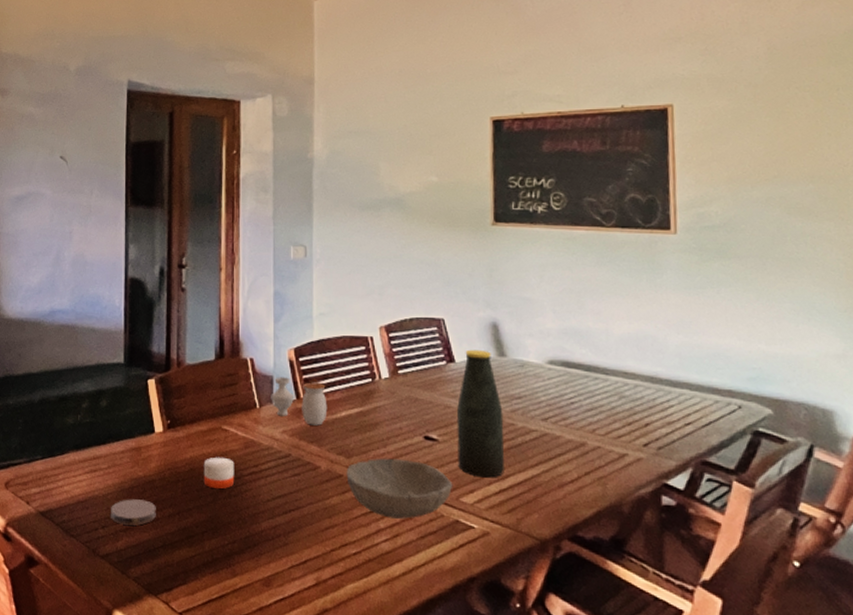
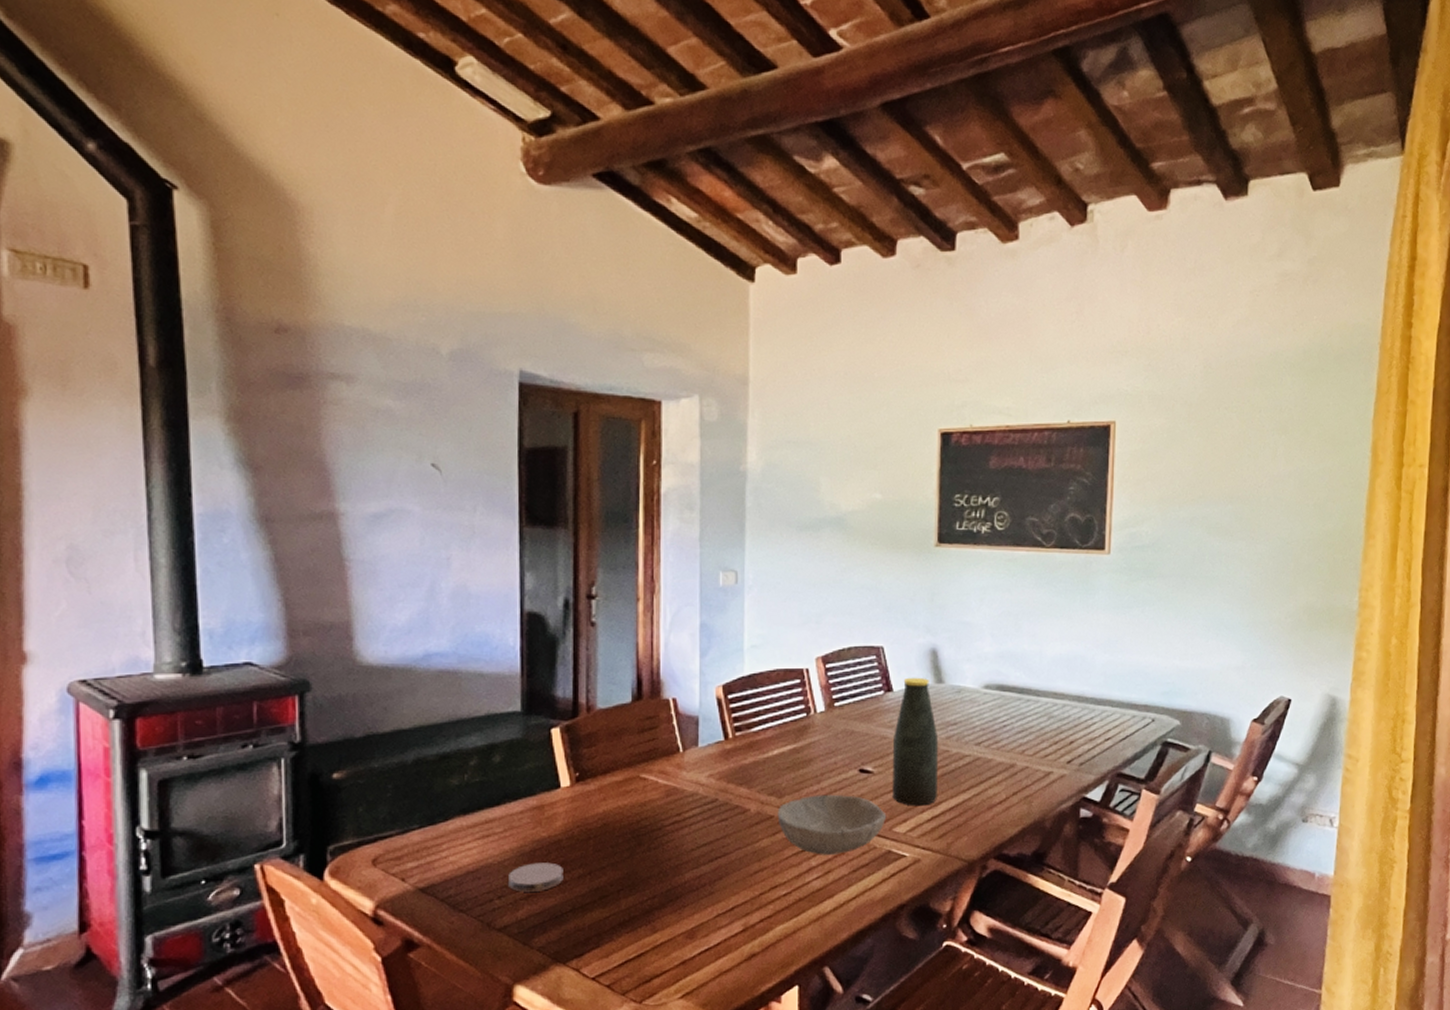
candle: present [203,457,235,490] -> none [618,808,655,844]
jar: present [271,377,328,426] -> none [696,716,759,767]

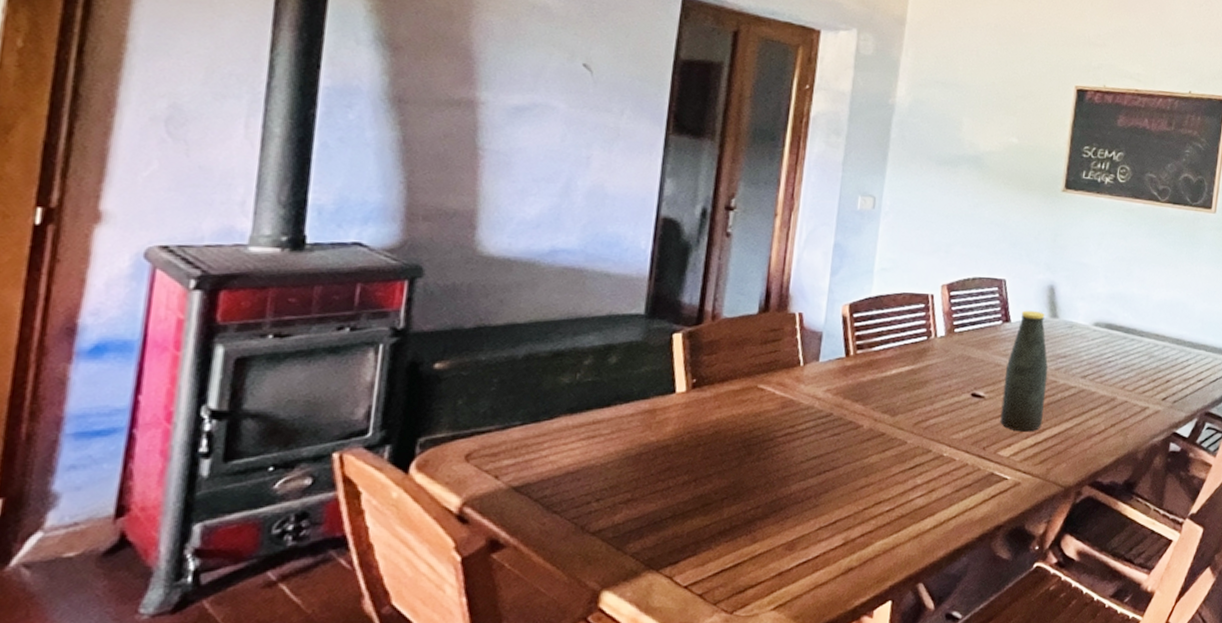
coaster: present [508,862,563,892] -> none [609,467,668,496]
bowl: present [777,794,887,855] -> none [888,415,993,474]

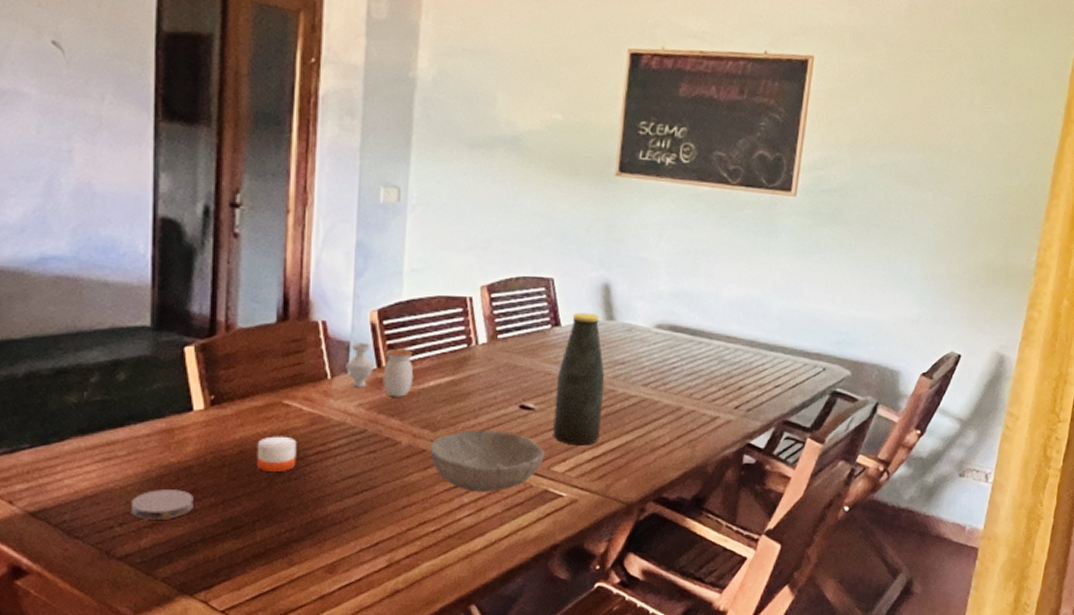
coaster: none [609,467,668,496] -> present [131,490,193,520]
candle: none [729,418,768,453] -> present [256,436,297,473]
jar: none [817,333,879,384] -> present [346,343,414,397]
bowl: none [888,415,993,474] -> present [430,430,546,492]

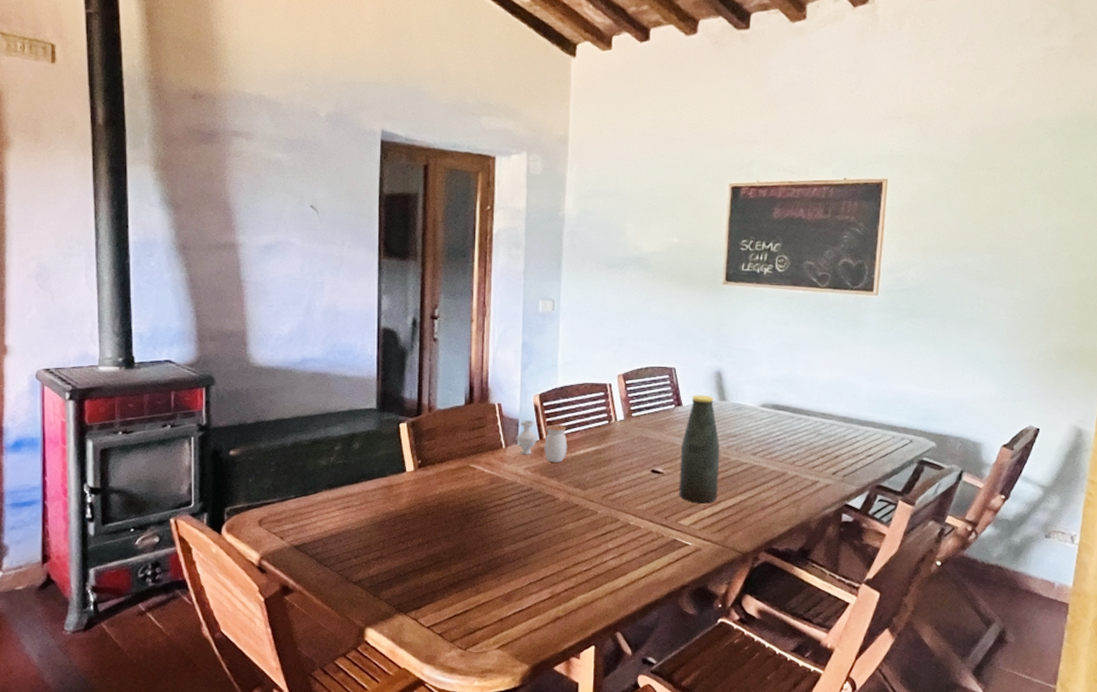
coaster: present [131,490,193,520] -> none [363,531,407,554]
candle: present [256,436,297,473] -> none [451,492,481,521]
bowl: present [430,430,546,492] -> none [581,489,674,540]

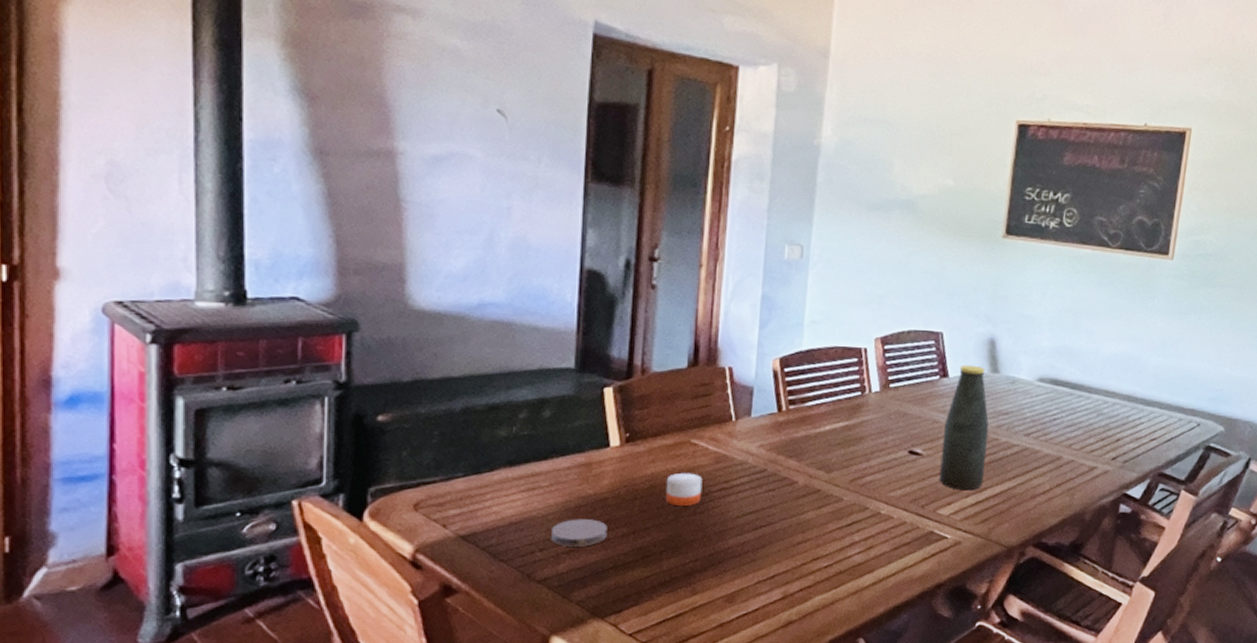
coaster: none [363,531,407,554] -> present [551,519,607,547]
candle: none [451,492,481,521] -> present [665,472,703,507]
jar: present [516,420,568,463] -> none [749,388,811,440]

